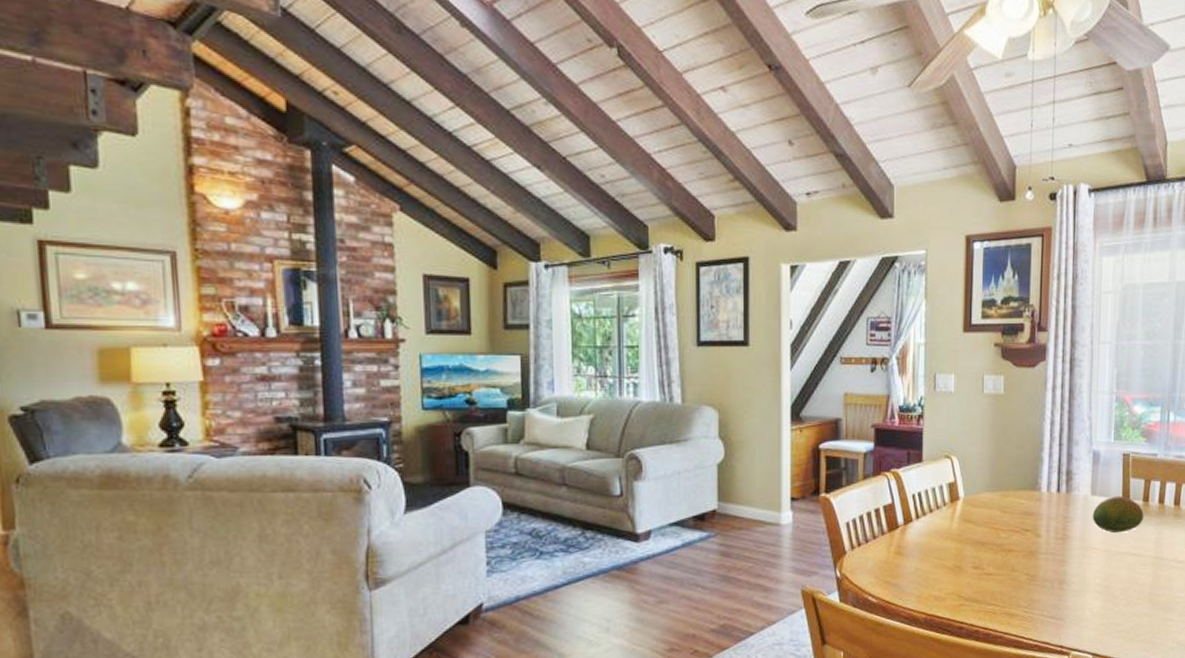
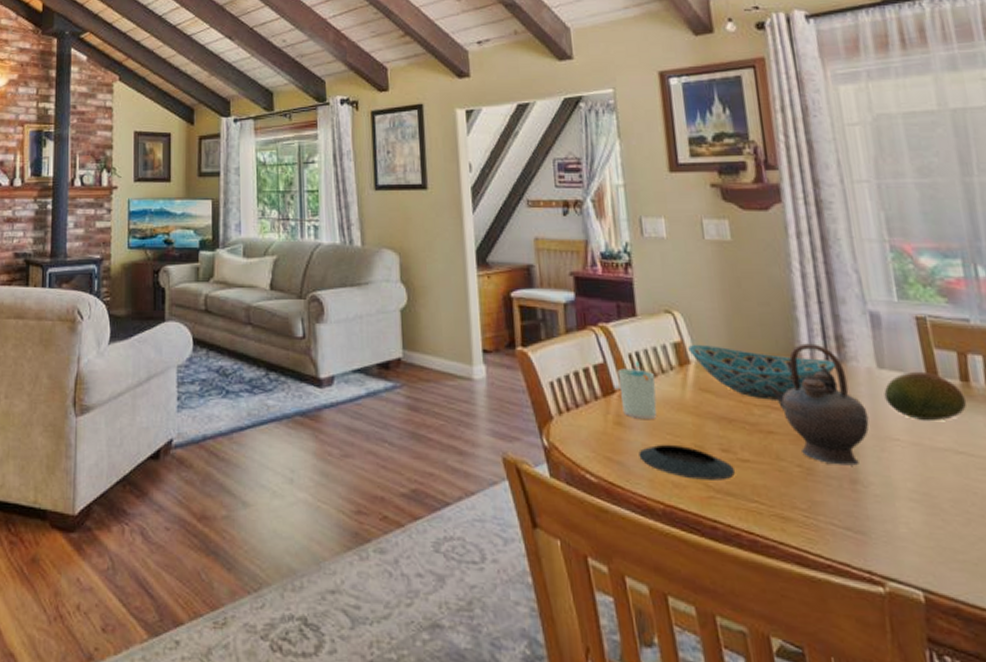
cup: none [902,500,931,549] -> present [617,361,657,420]
saucer: none [911,566,981,593] -> present [638,444,735,480]
bowl: none [959,483,1063,525] -> present [688,344,835,400]
teapot: none [1011,478,1079,571] -> present [764,343,870,466]

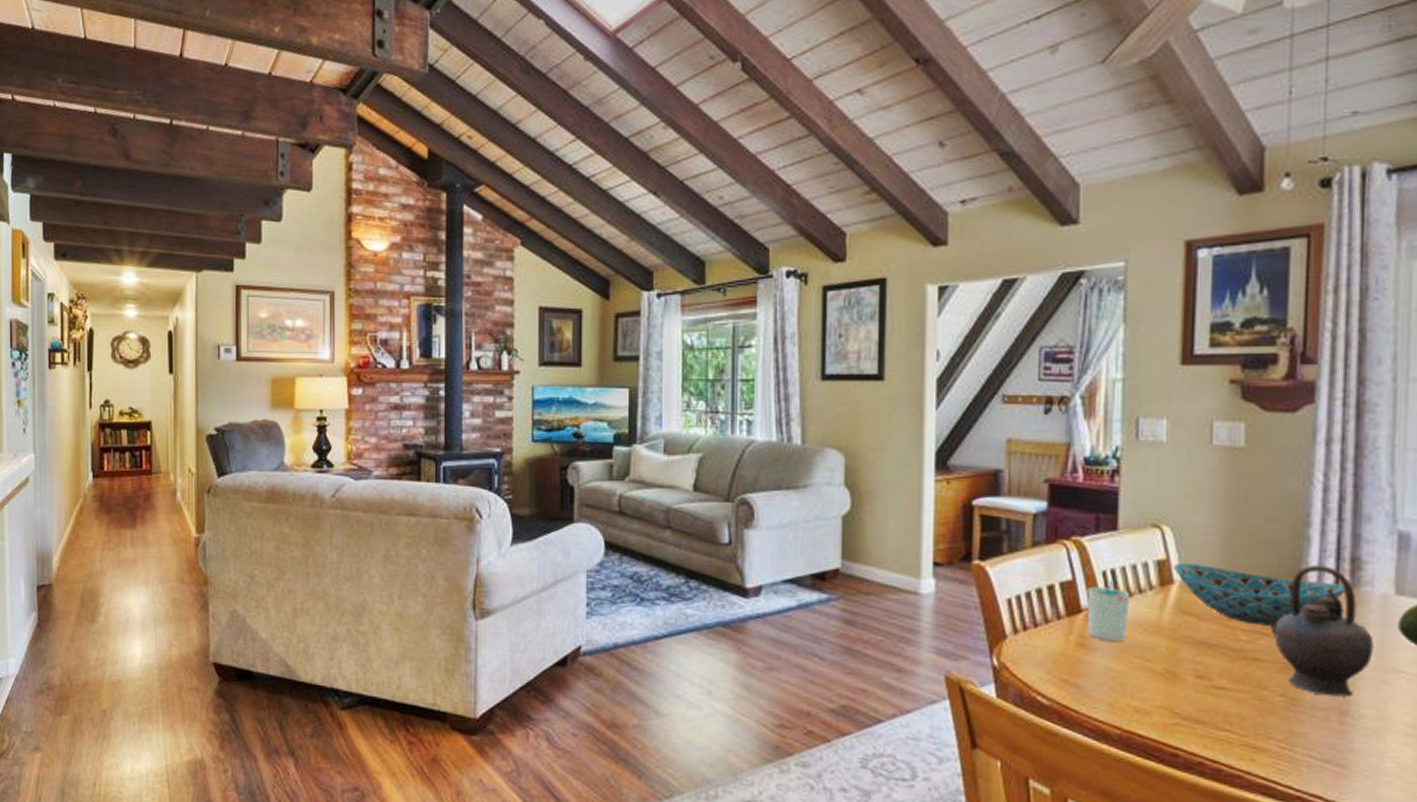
saucer: present [638,444,735,480] -> none [1100,667,1207,708]

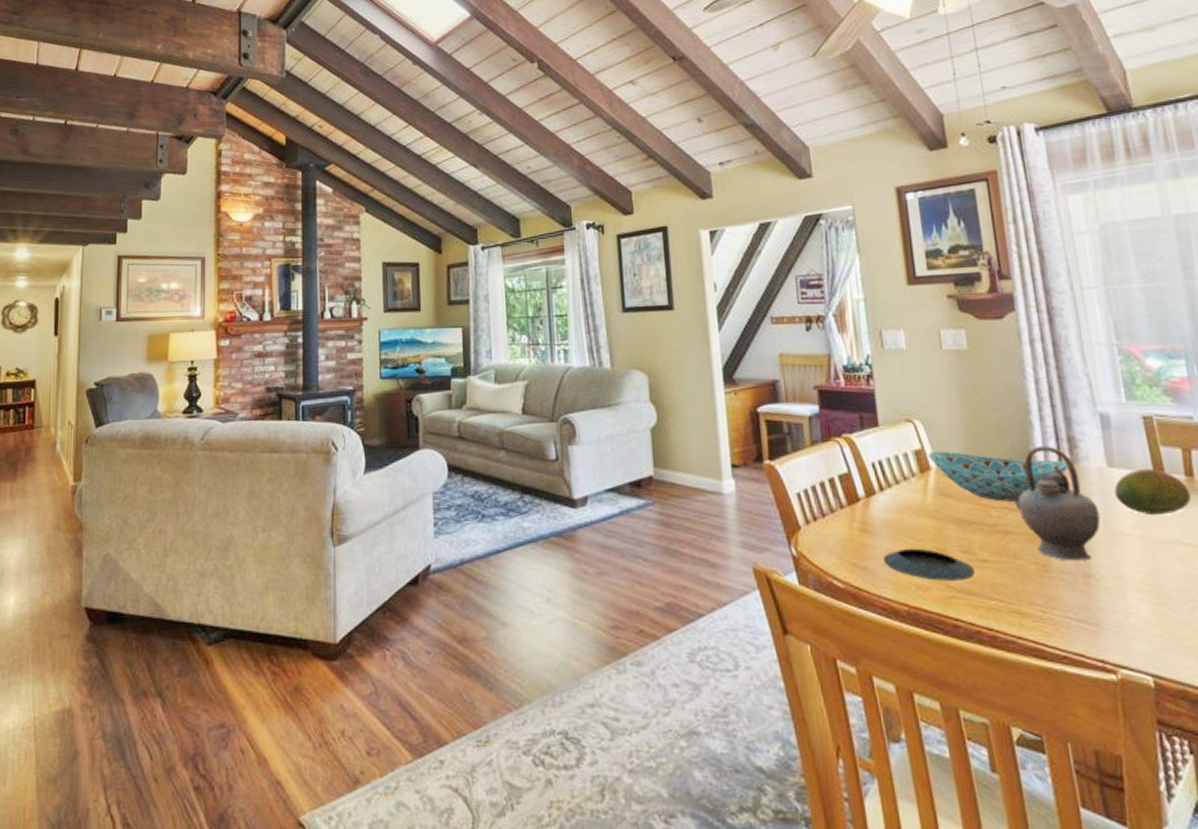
cup: present [1087,579,1131,643] -> none [861,469,900,526]
saucer: none [1100,667,1207,708] -> present [883,548,975,581]

